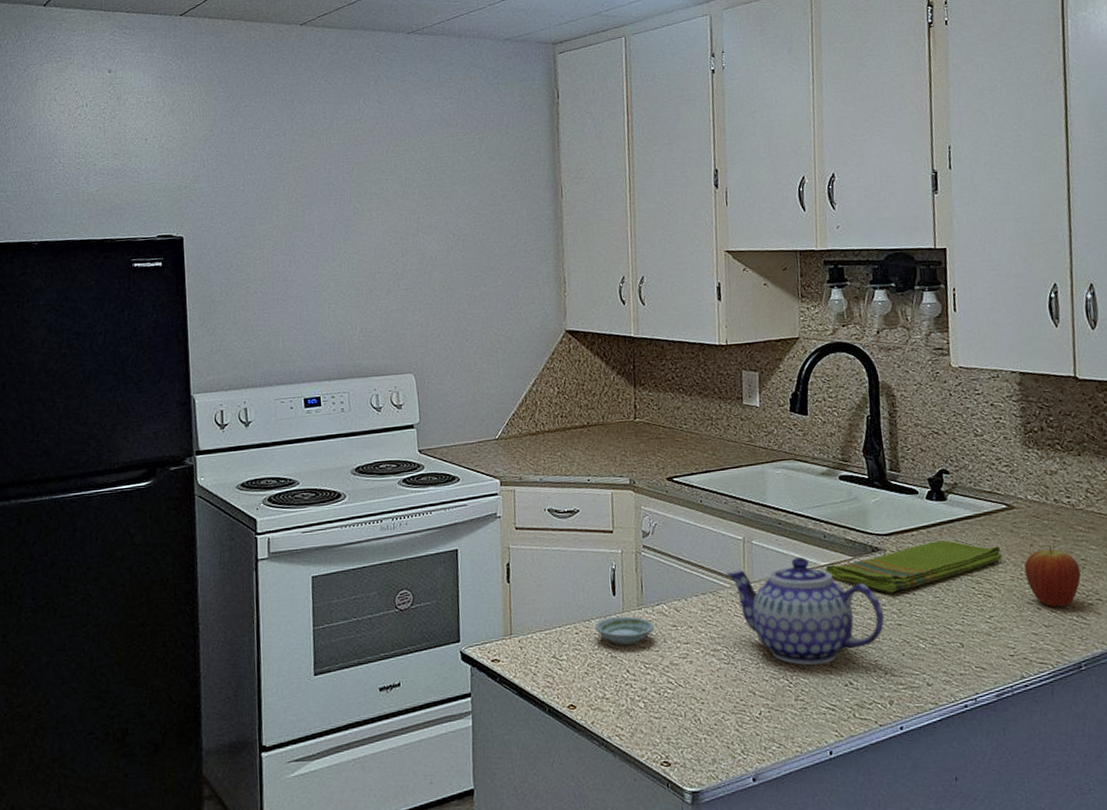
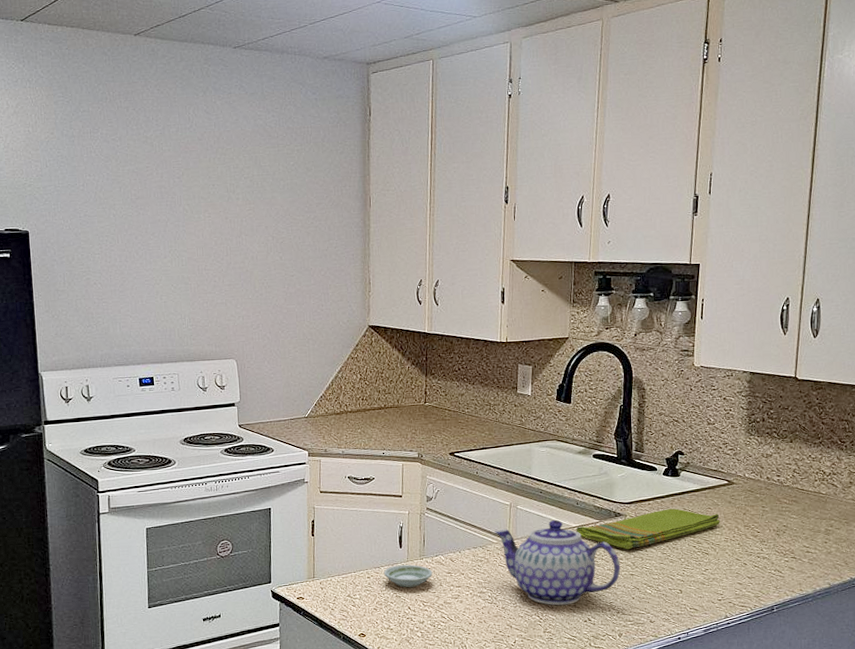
fruit: present [1024,546,1081,607] -> none [737,515,781,563]

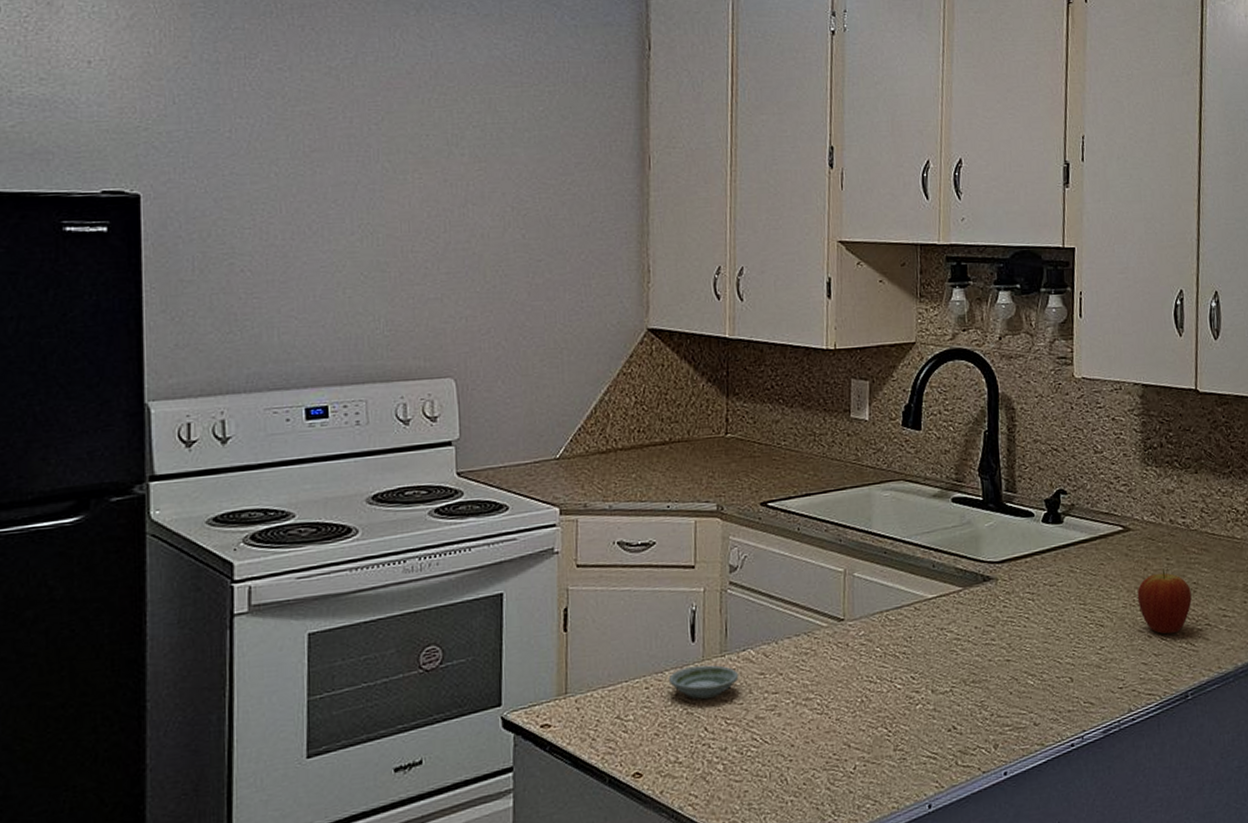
teapot: present [494,519,621,606] -> none [824,589,993,711]
dish towel: present [577,508,720,550] -> none [934,566,1116,626]
fruit: none [737,515,781,563] -> present [1137,570,1192,635]

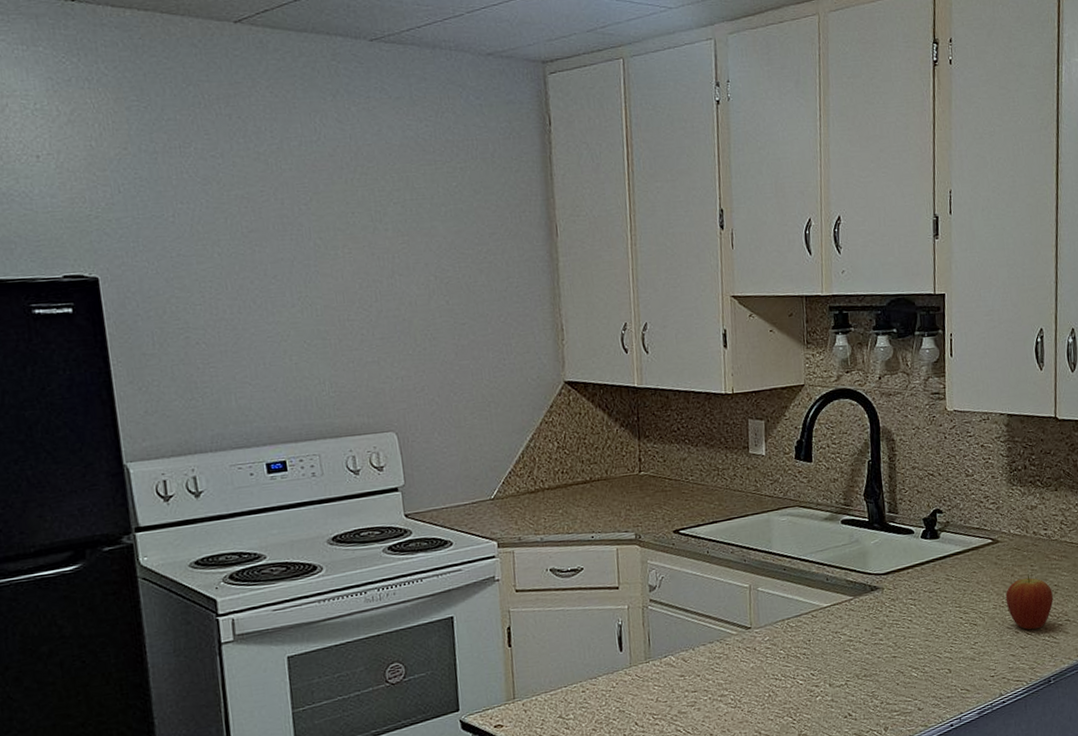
saucer: present [669,664,739,700] -> none [602,670,662,699]

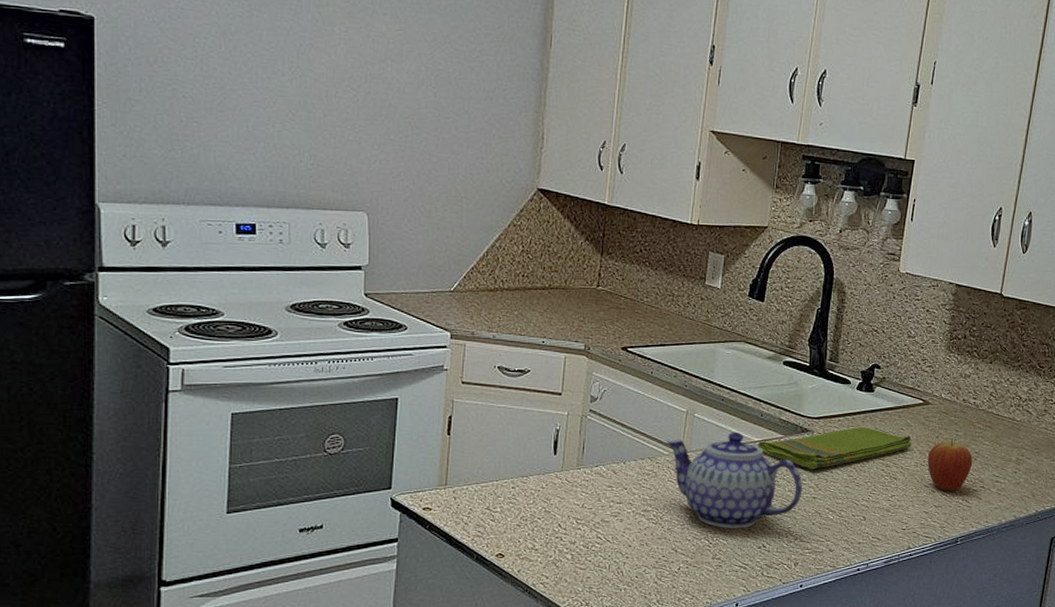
teapot: none [733,600,882,703] -> present [666,431,803,529]
dish towel: none [828,575,987,628] -> present [759,427,912,470]

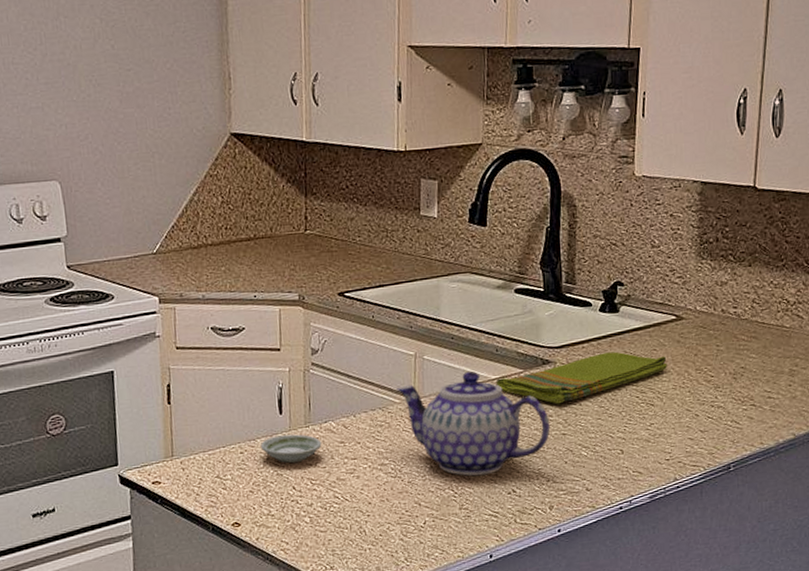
saucer: none [533,475,591,502] -> present [261,434,322,463]
fruit: present [927,439,973,491] -> none [687,355,739,414]

